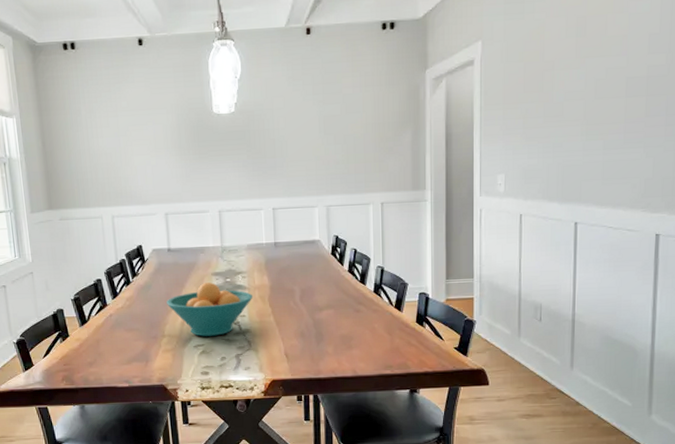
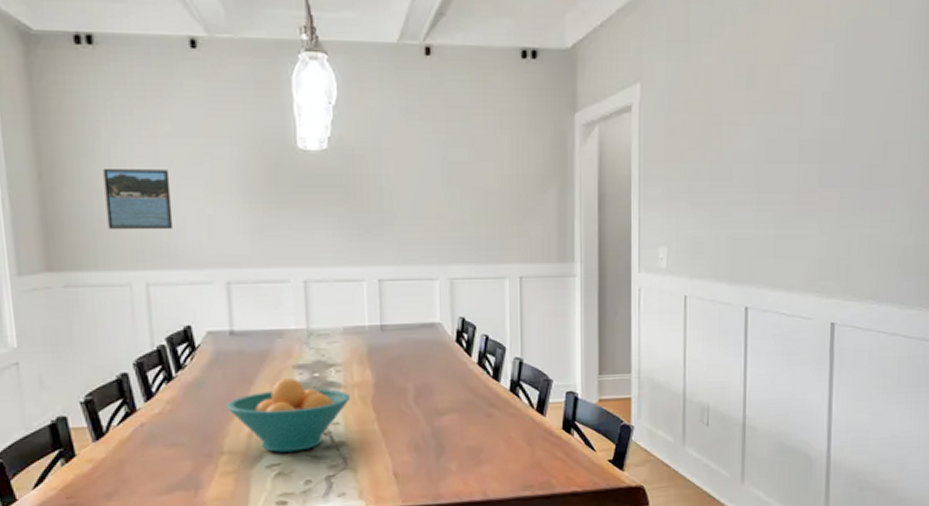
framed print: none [83,134,129,179] -> present [103,169,174,230]

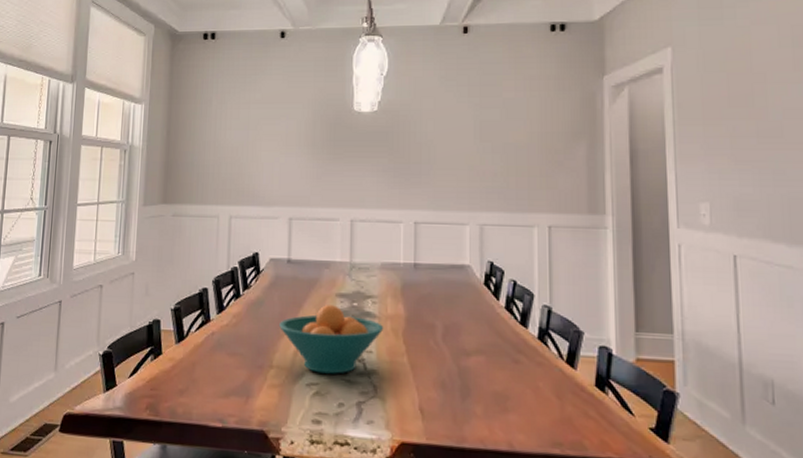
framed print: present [103,169,174,230] -> none [208,128,256,174]

